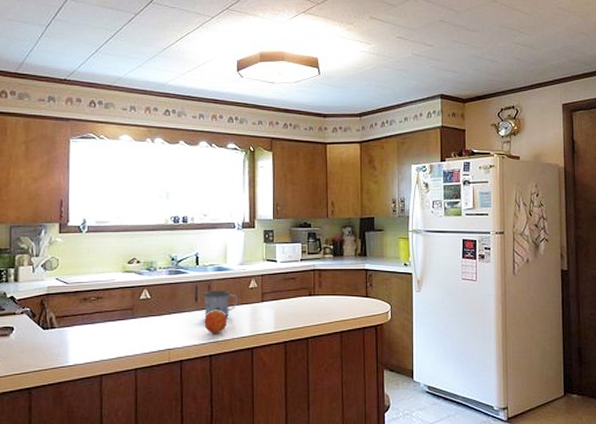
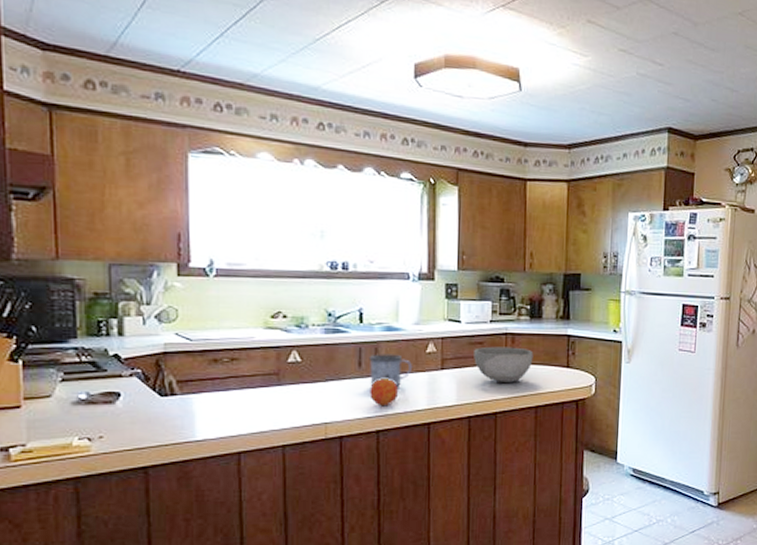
bowl: none [288,281,337,311] -> present [474,346,534,382]

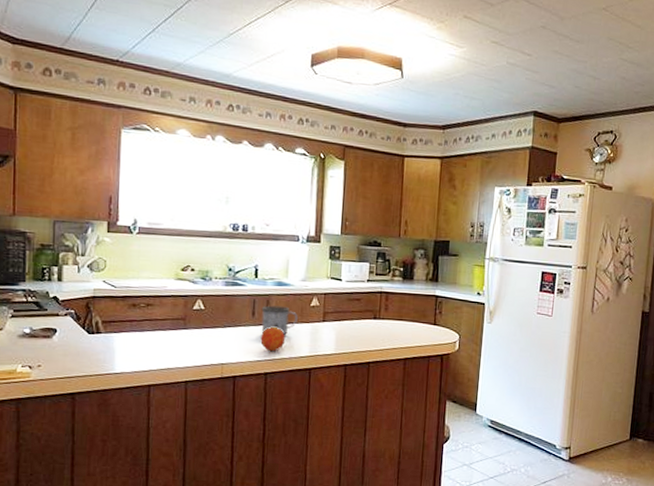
bowl: present [474,346,534,382] -> none [351,303,405,336]

